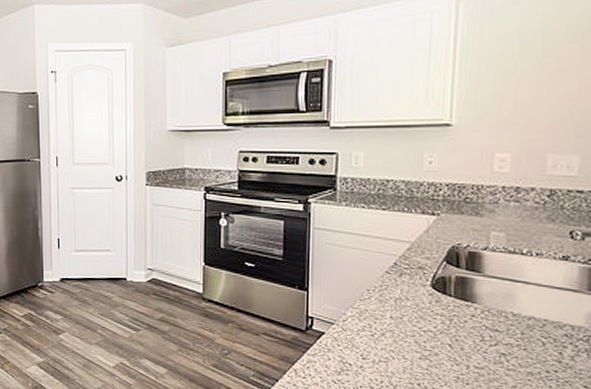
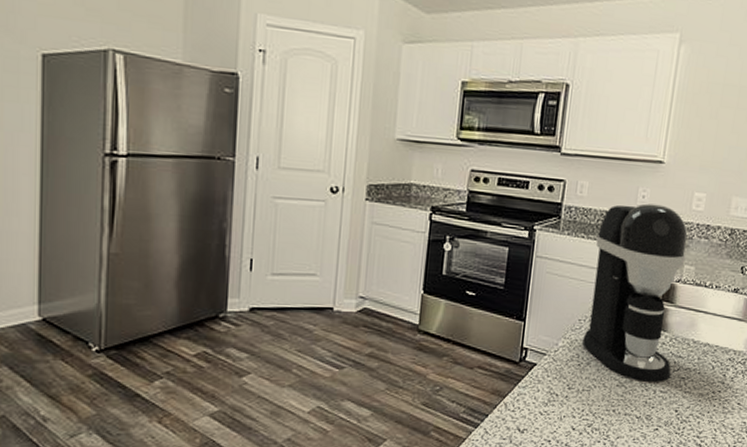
coffee maker: none [374,169,492,358] -> present [582,203,688,383]

